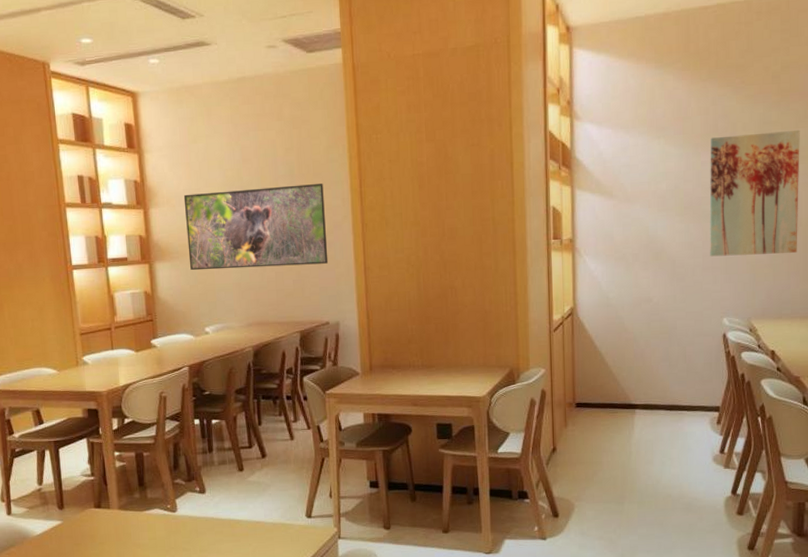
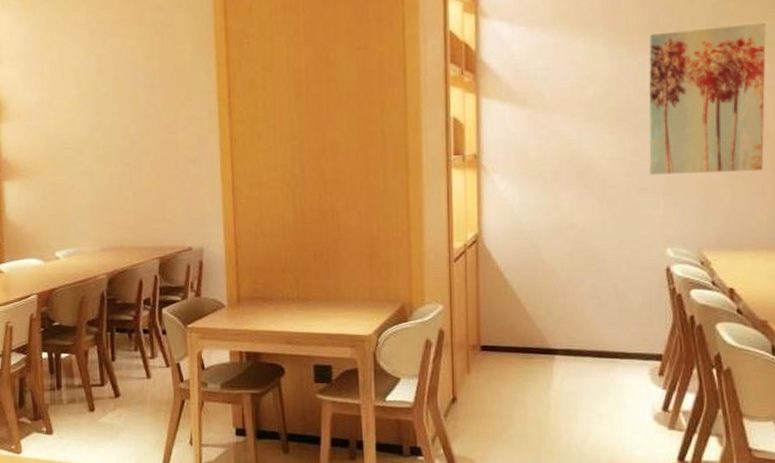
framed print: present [183,184,329,271] -> none [35,94,192,190]

